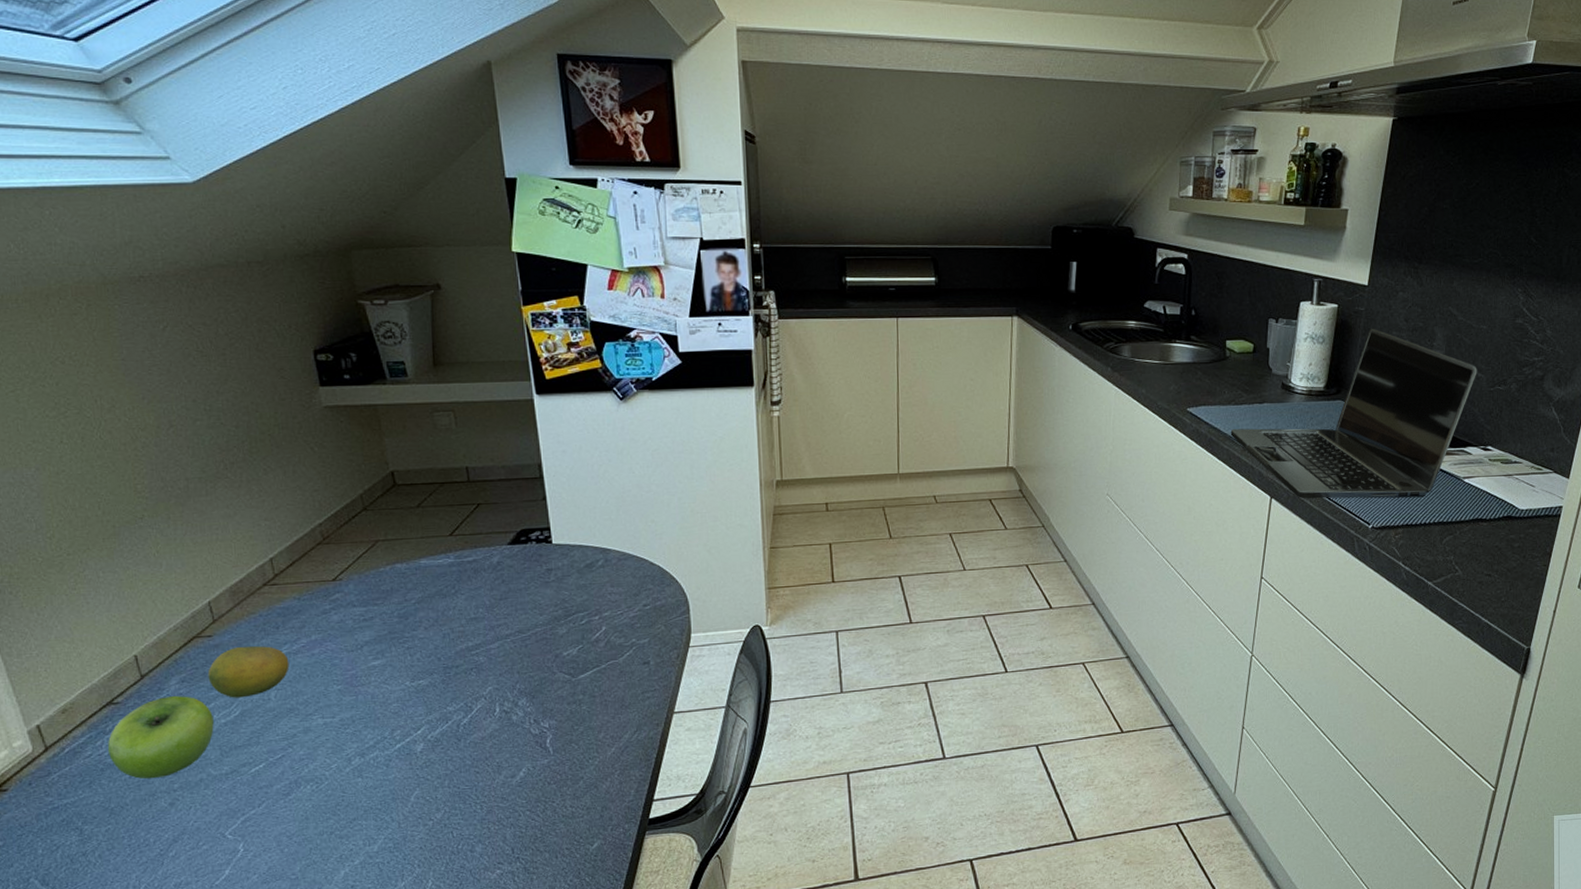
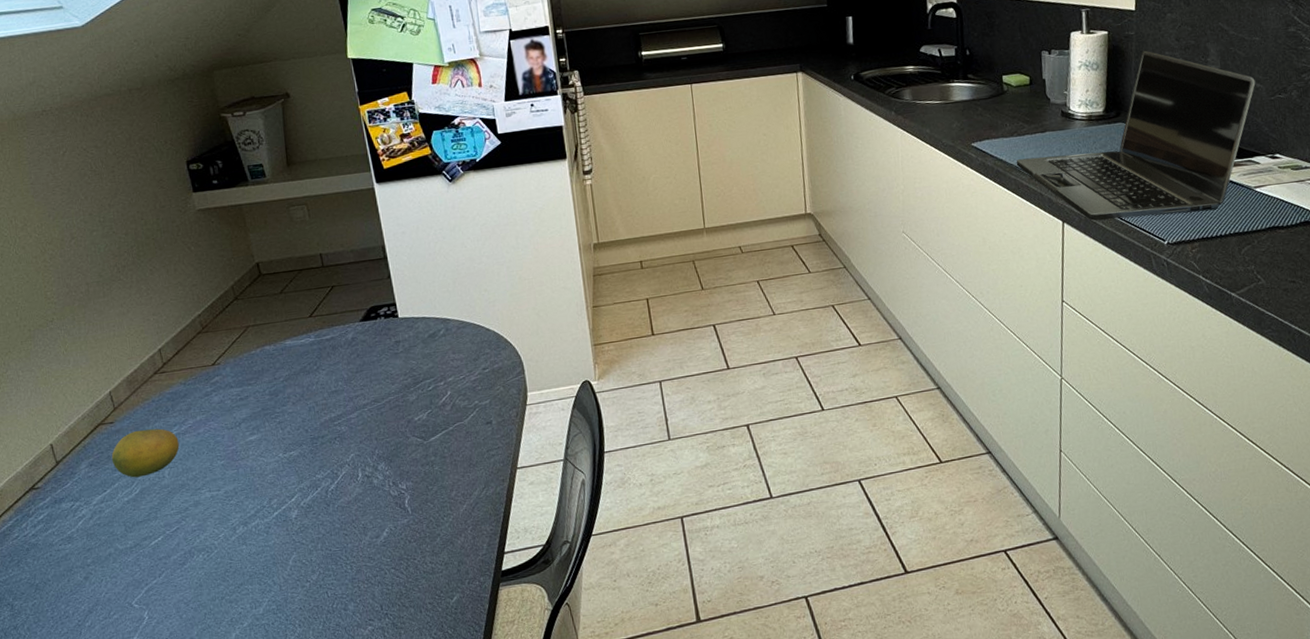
fruit: present [107,695,214,779] -> none [31,478,119,556]

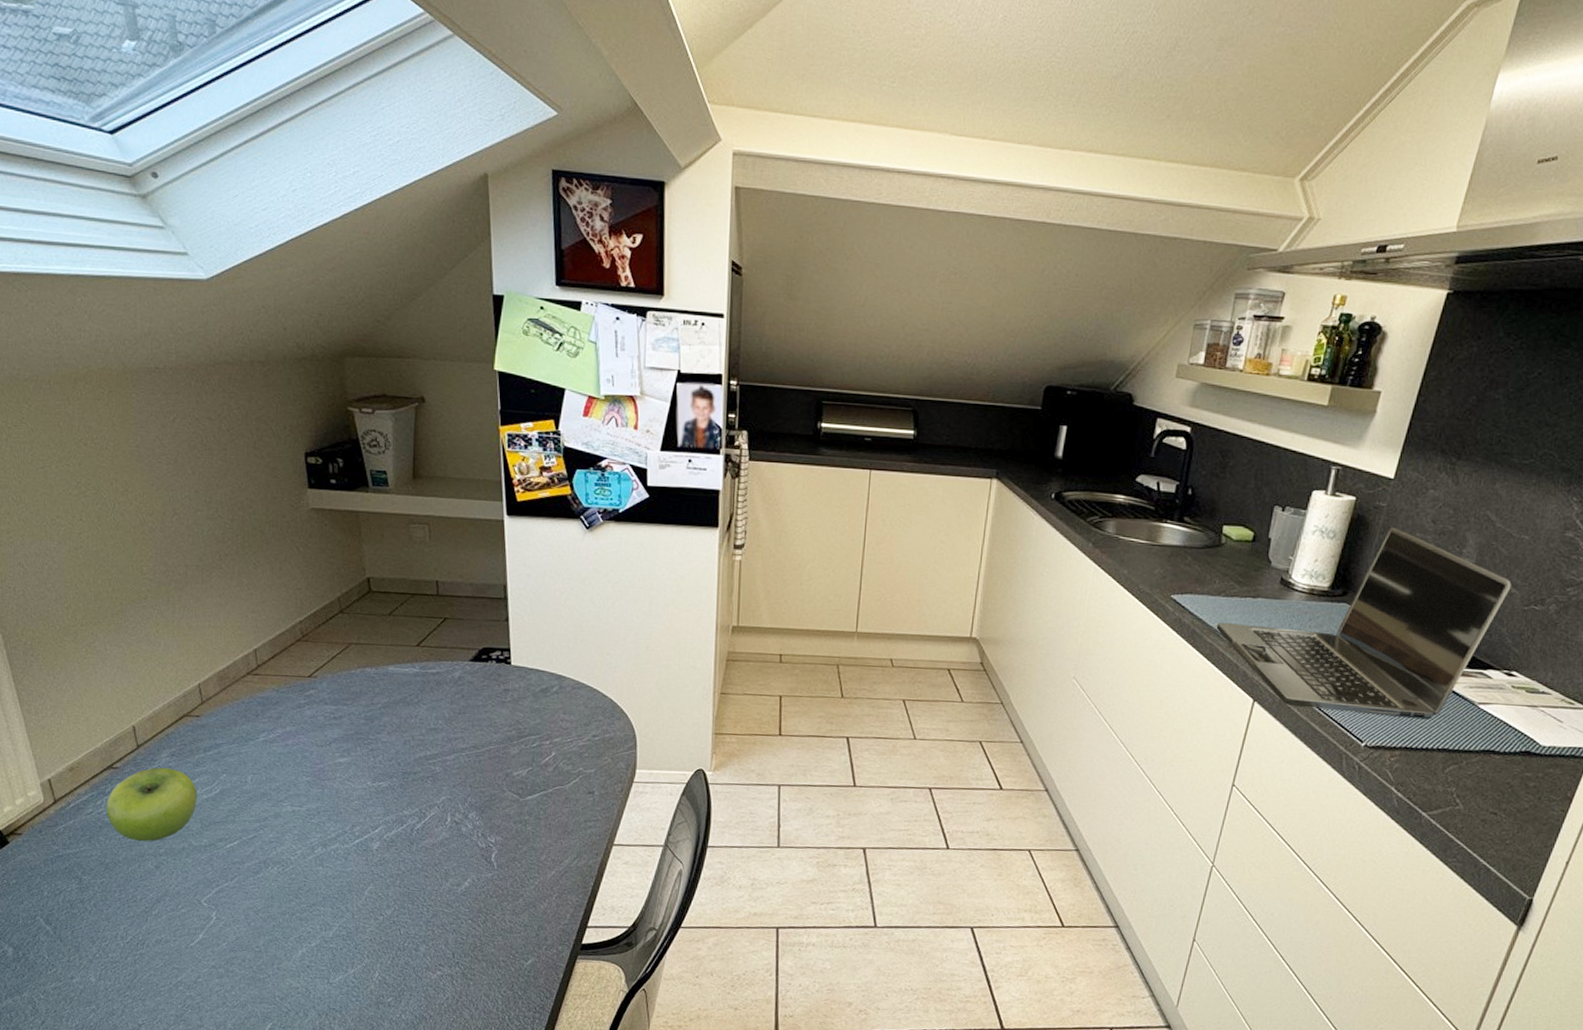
fruit: none [31,478,119,556] -> present [105,767,197,842]
fruit: present [111,428,180,478] -> none [194,729,265,778]

